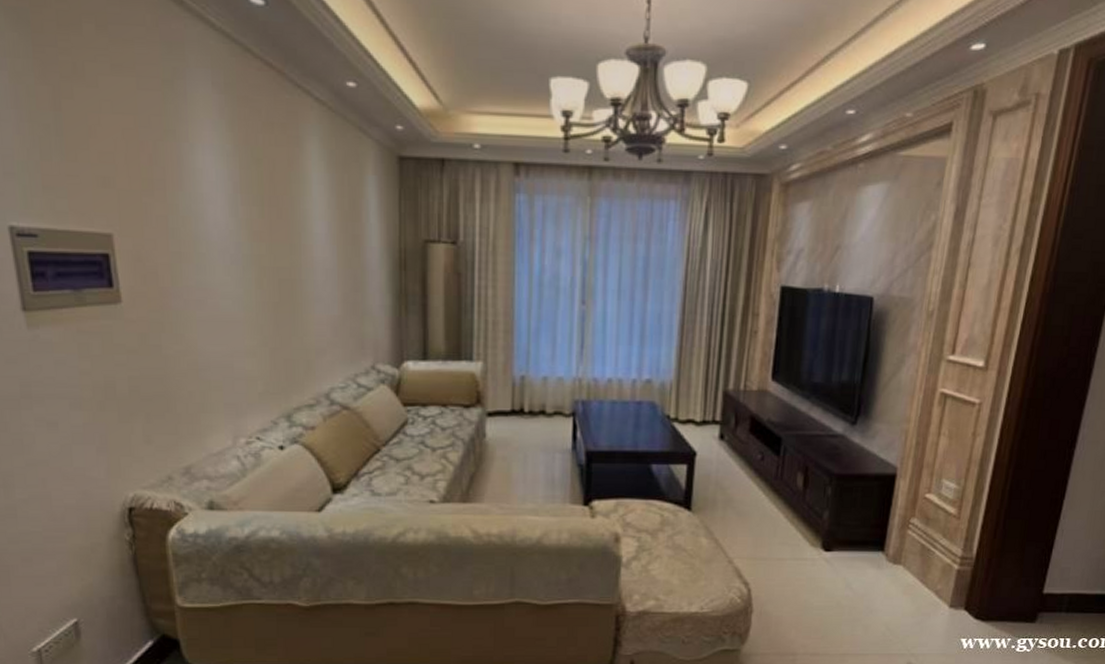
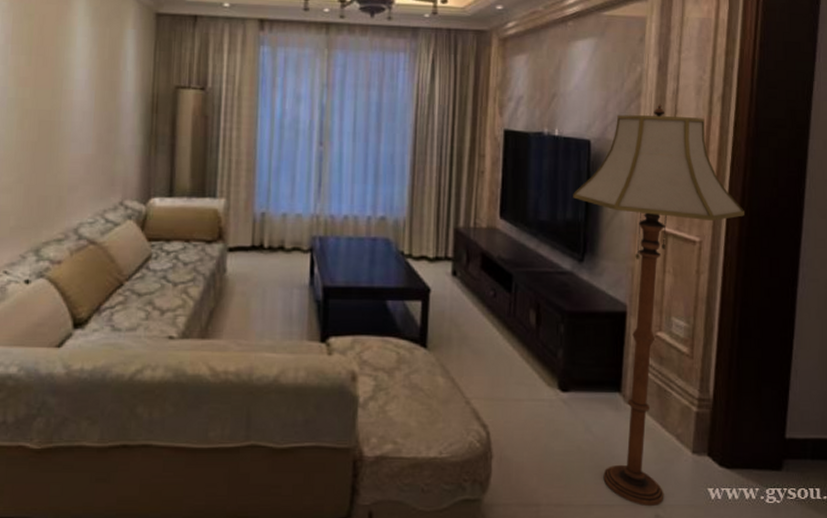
floor lamp: none [850,256,1030,656] -> present [573,104,744,507]

